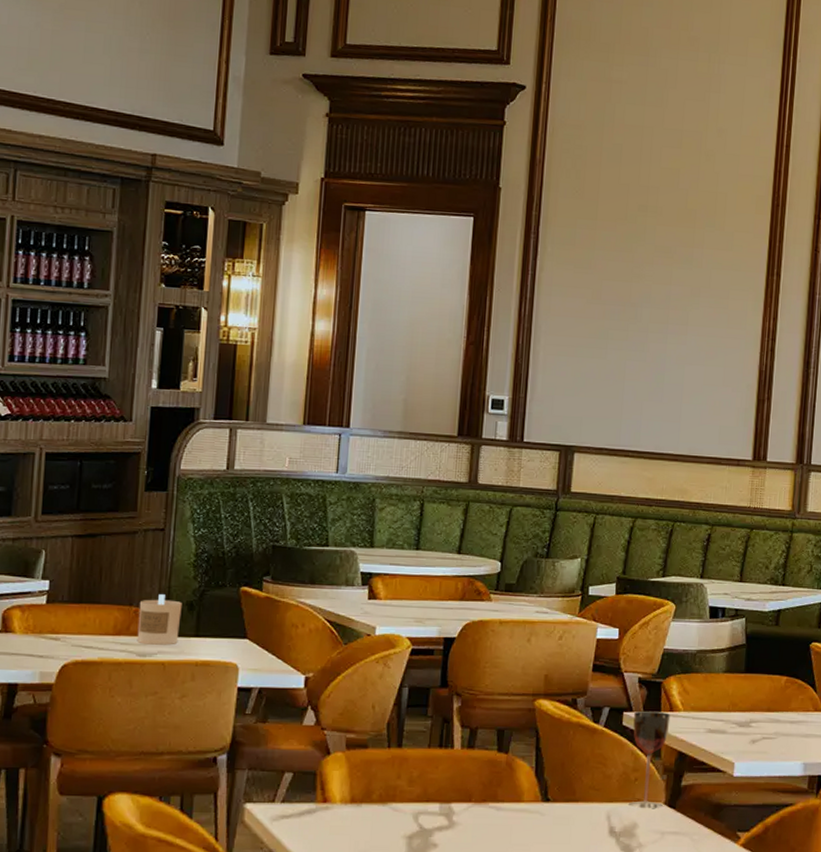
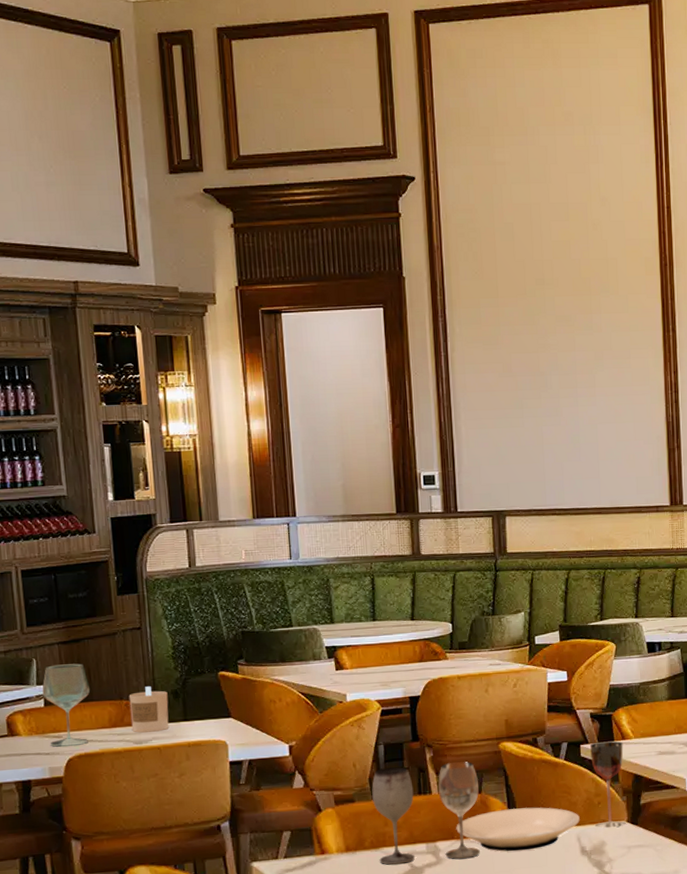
wine glass: none [45,559,100,651] -> present [42,663,91,747]
wineglass: none [385,713,507,826] -> present [372,761,480,865]
plate: none [475,775,613,824] -> present [456,807,580,852]

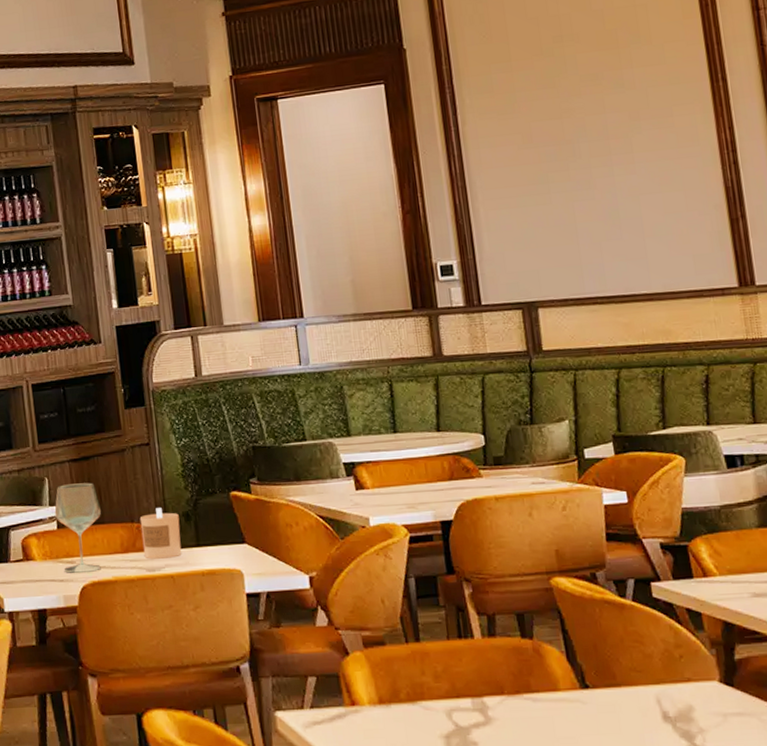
wineglass: present [372,761,480,865] -> none [404,600,537,722]
plate: present [456,807,580,852] -> none [505,658,658,713]
wineglass: present [590,741,626,828] -> none [663,578,718,689]

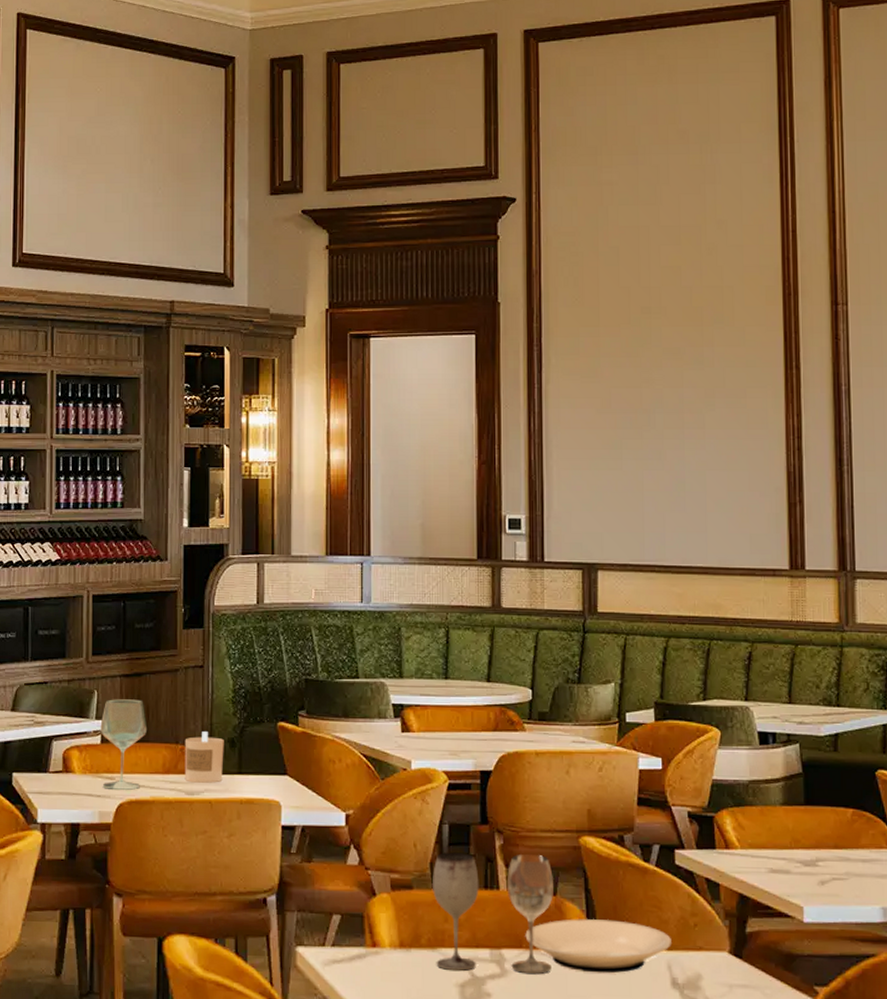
wineglass: none [404,600,537,722] -> present [433,852,553,975]
plate: none [505,658,658,713] -> present [525,919,671,974]

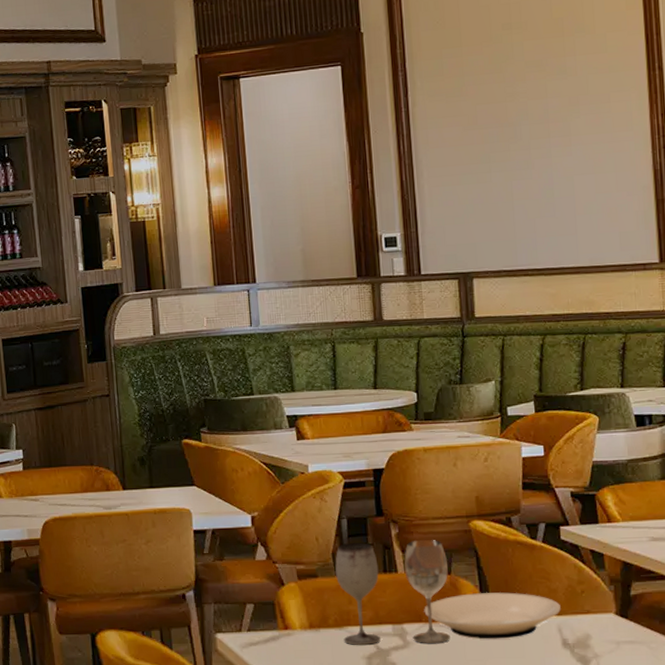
wine glass: present [100,699,148,790] -> none [20,429,64,510]
candle: present [184,731,224,783] -> none [98,453,136,499]

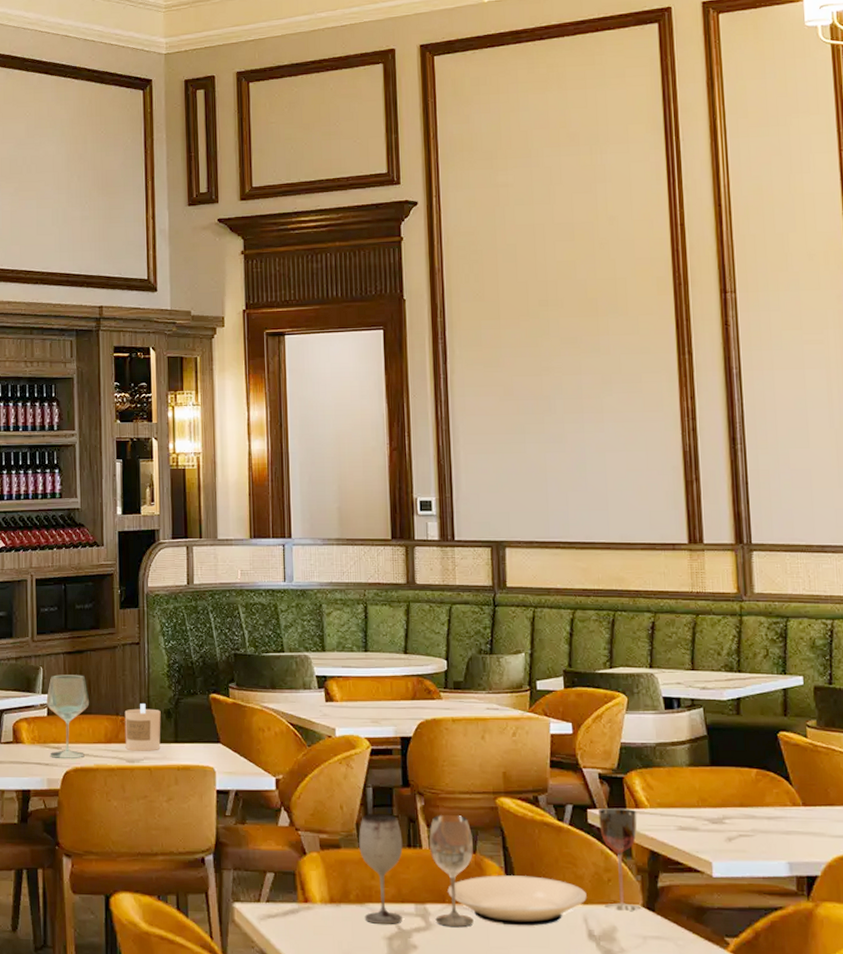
wine glass: none [20,429,64,510] -> present [46,675,90,758]
candle: none [98,453,136,499] -> present [124,704,161,751]
wineglass: none [571,523,614,620] -> present [599,807,641,912]

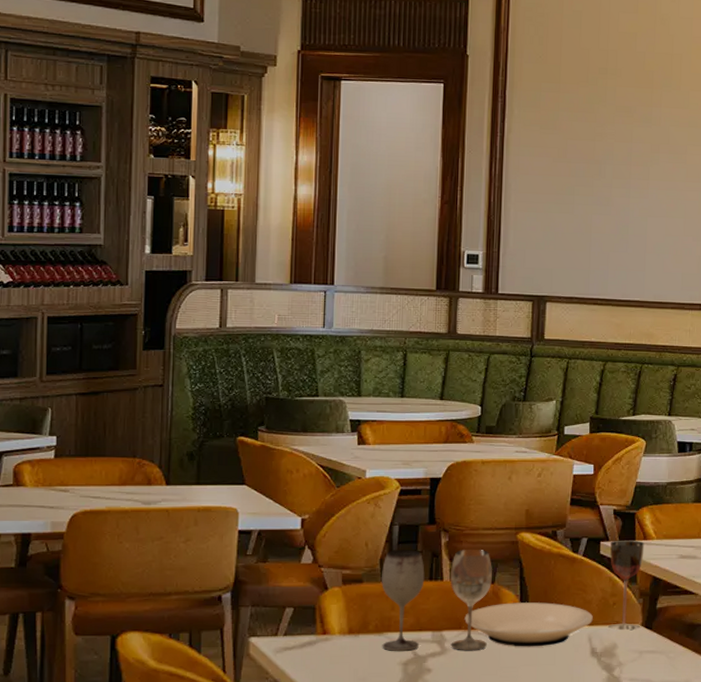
wine glass: present [46,675,90,758] -> none [54,416,104,501]
candle: present [124,704,161,751] -> none [141,446,183,493]

